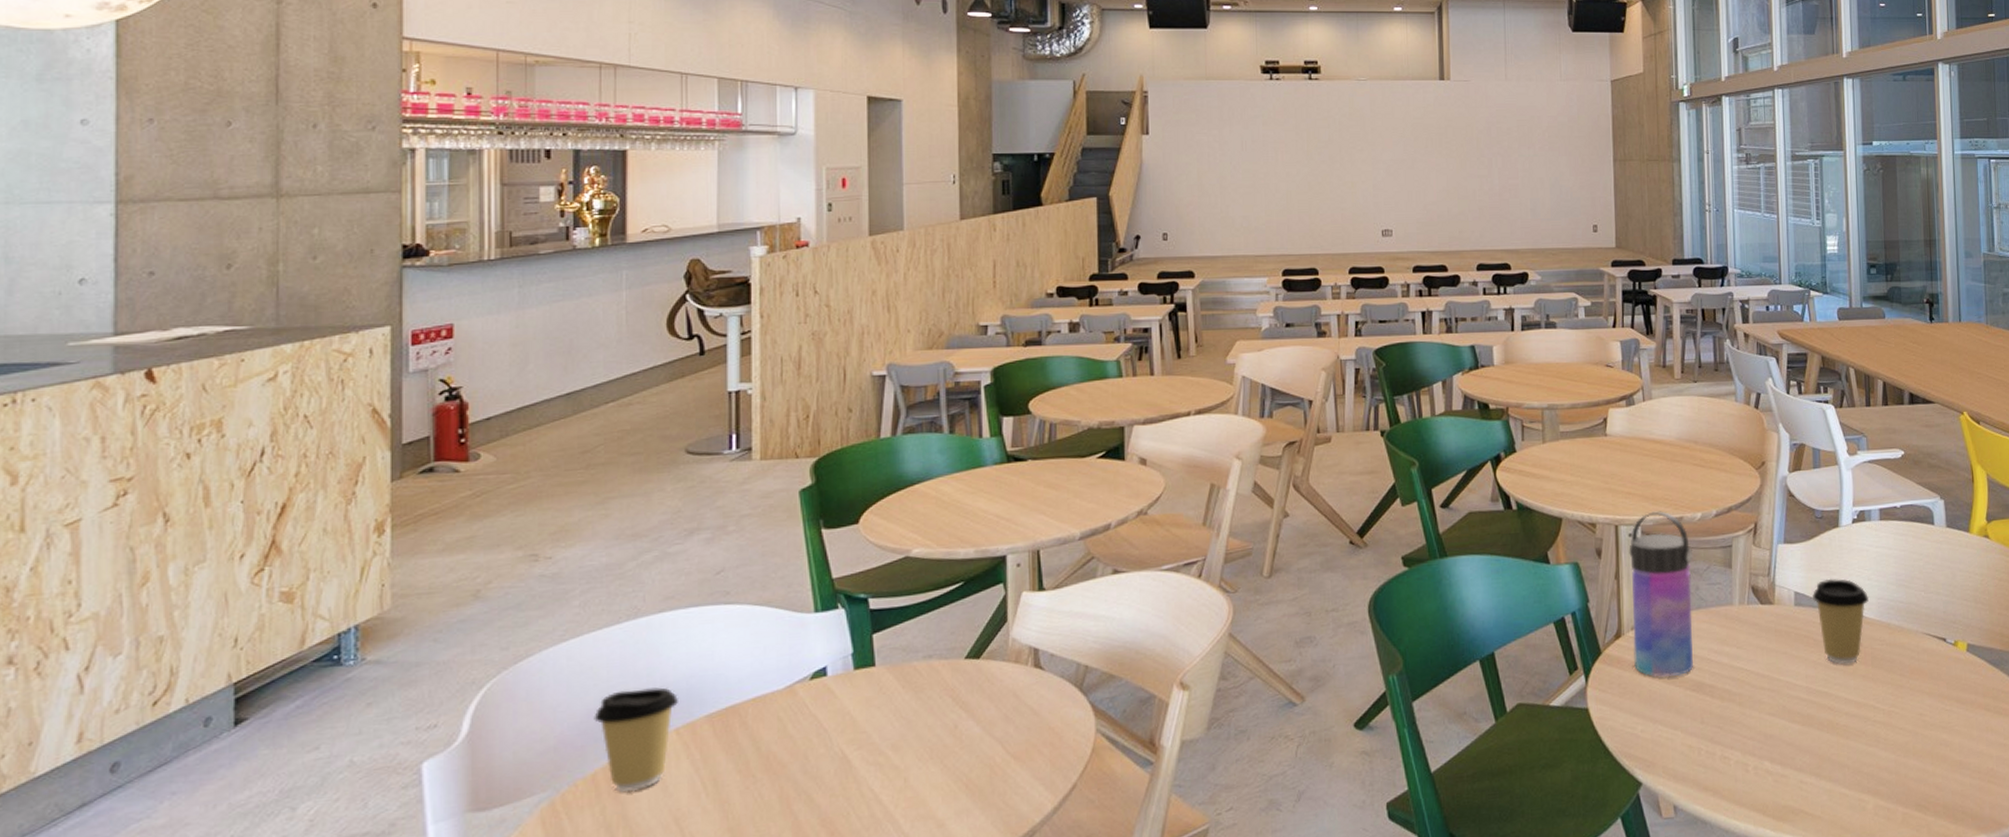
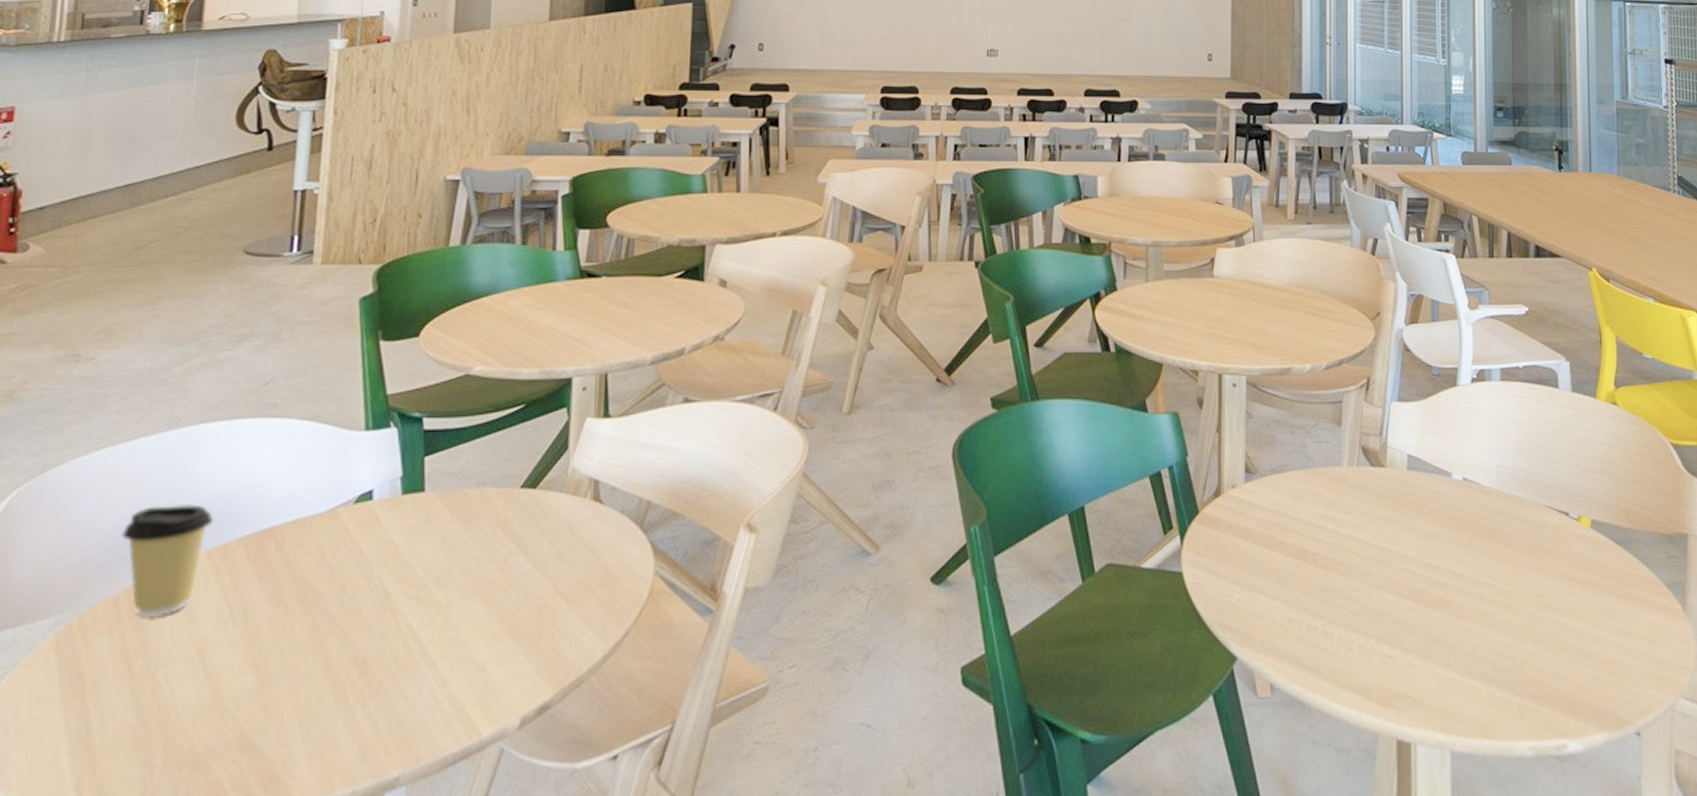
water bottle: present [1629,511,1693,677] -> none [1232,360,1300,542]
coffee cup: present [1812,578,1869,664] -> none [1426,441,1487,536]

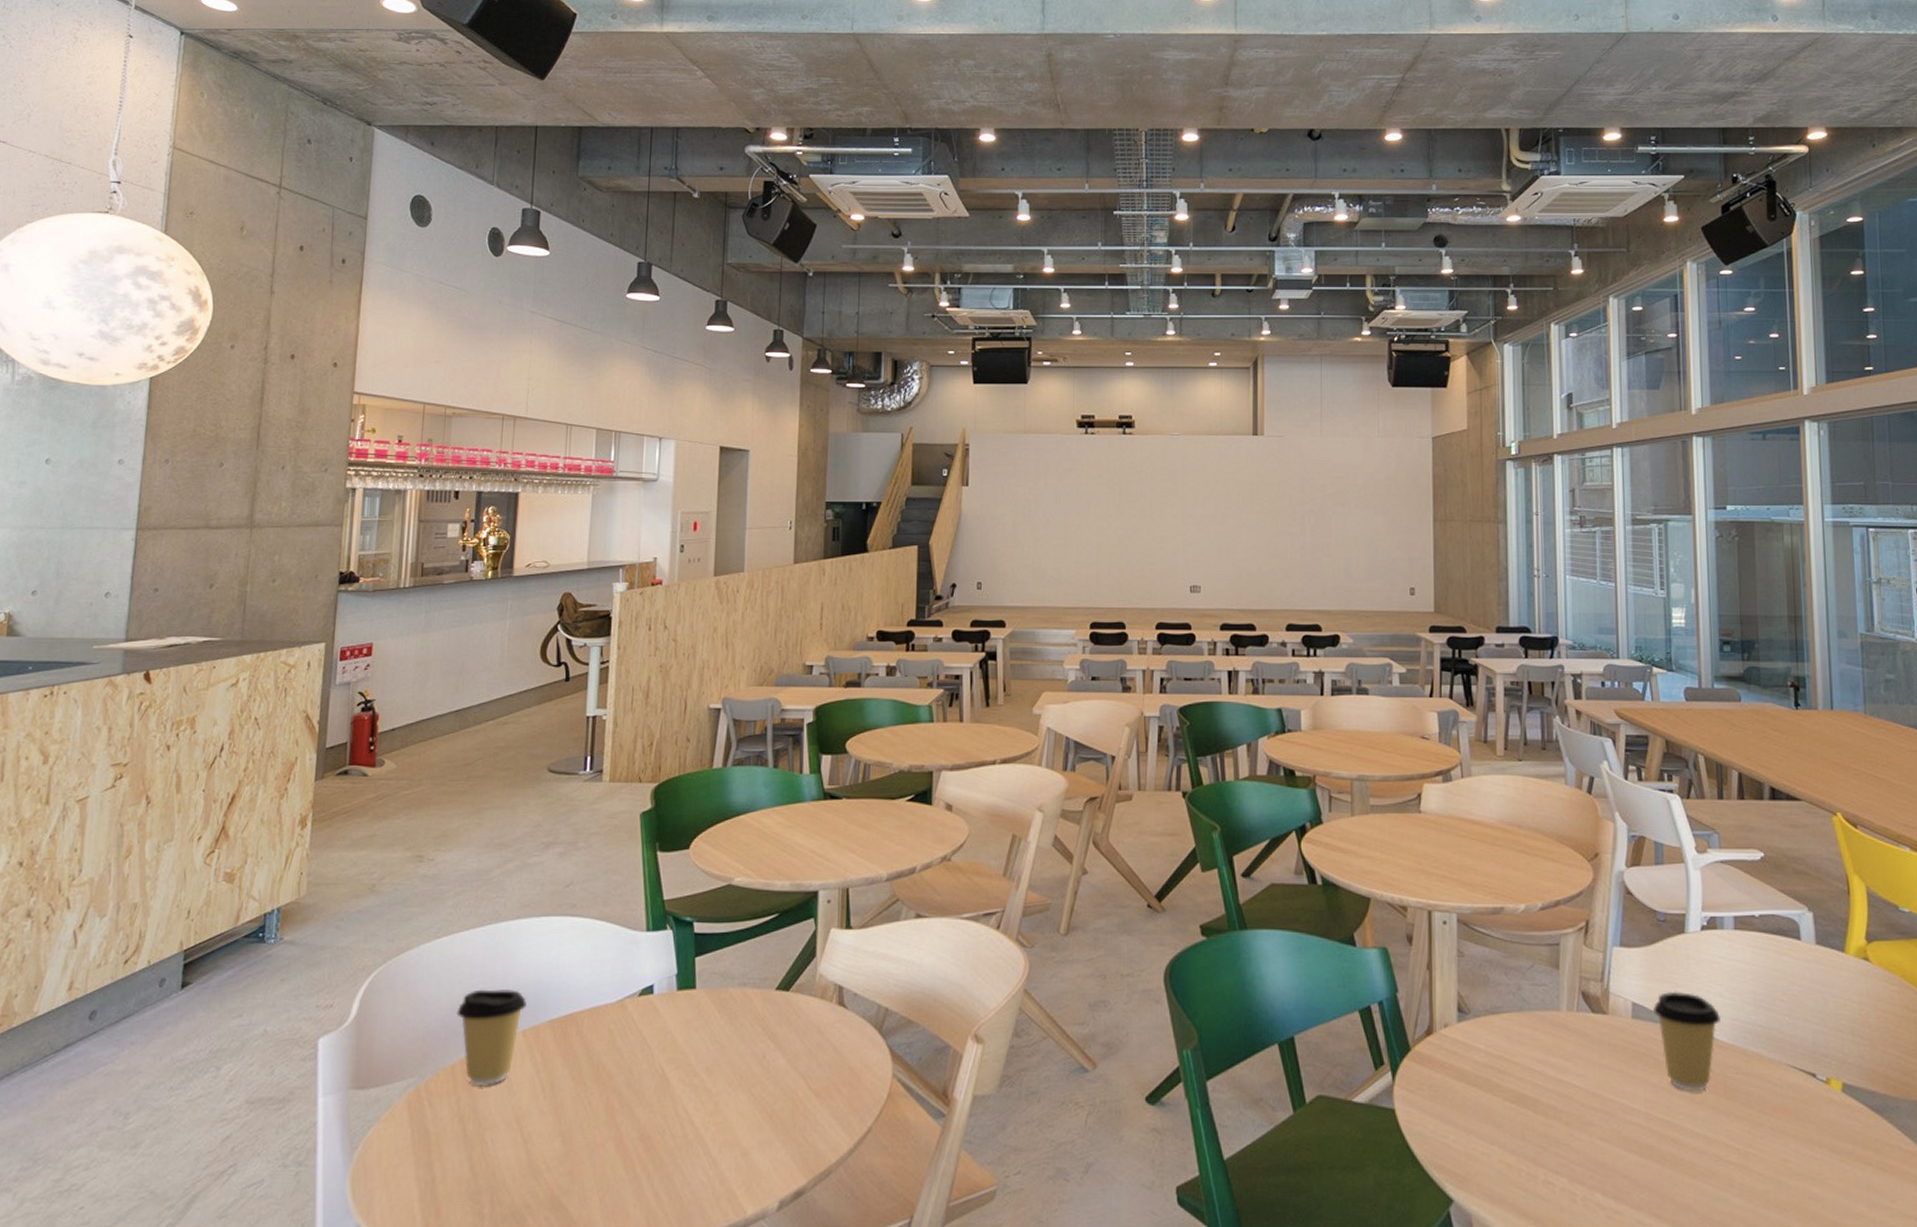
coffee cup: none [1426,441,1487,536] -> present [1652,991,1720,1092]

